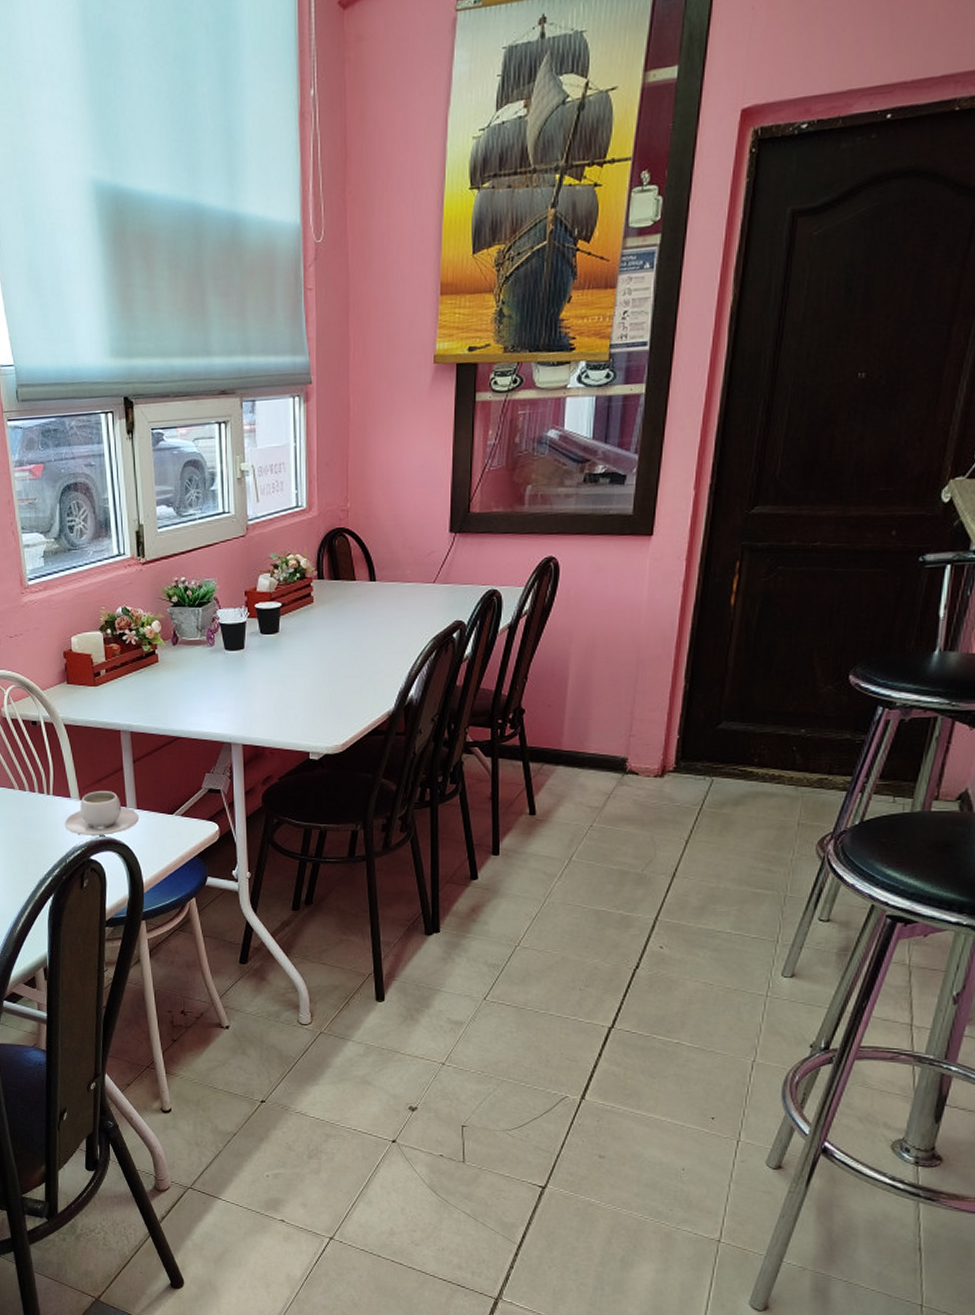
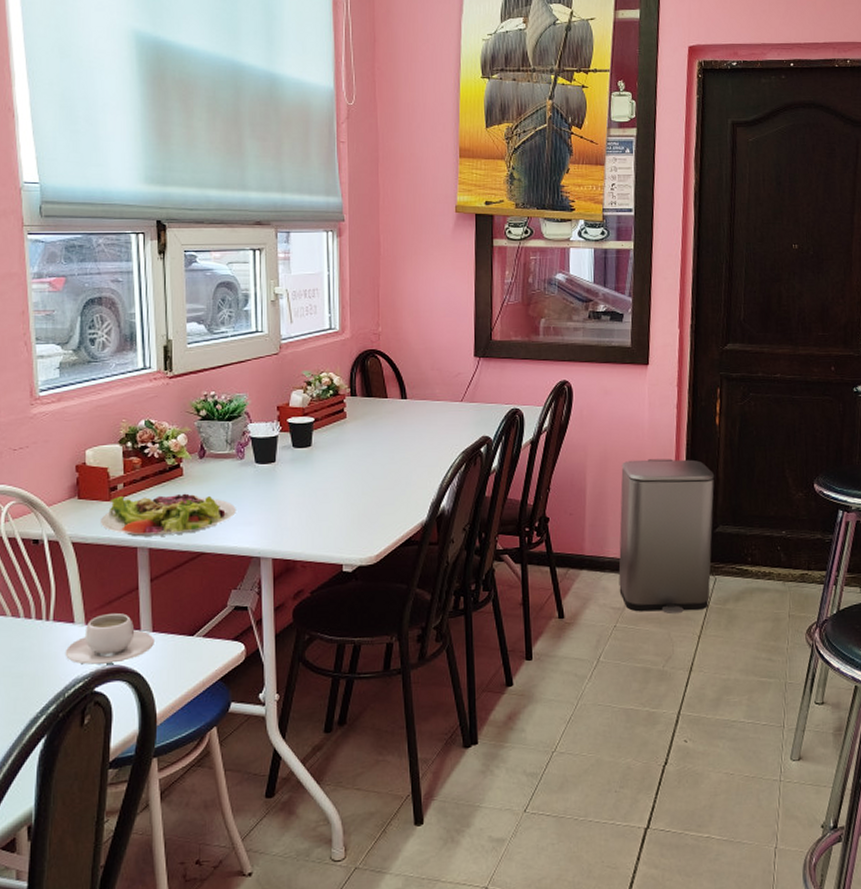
salad plate: none [88,679,208,721] -> present [101,493,236,537]
pedal bin: none [598,645,723,817] -> present [618,459,715,615]

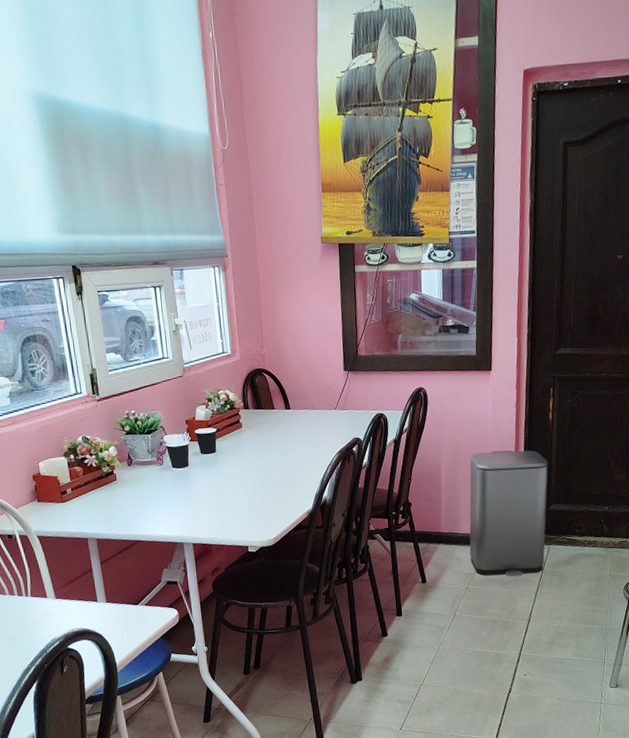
teacup: present [65,613,154,665] -> none [43,589,109,629]
salad plate: present [101,493,236,537] -> none [57,494,161,530]

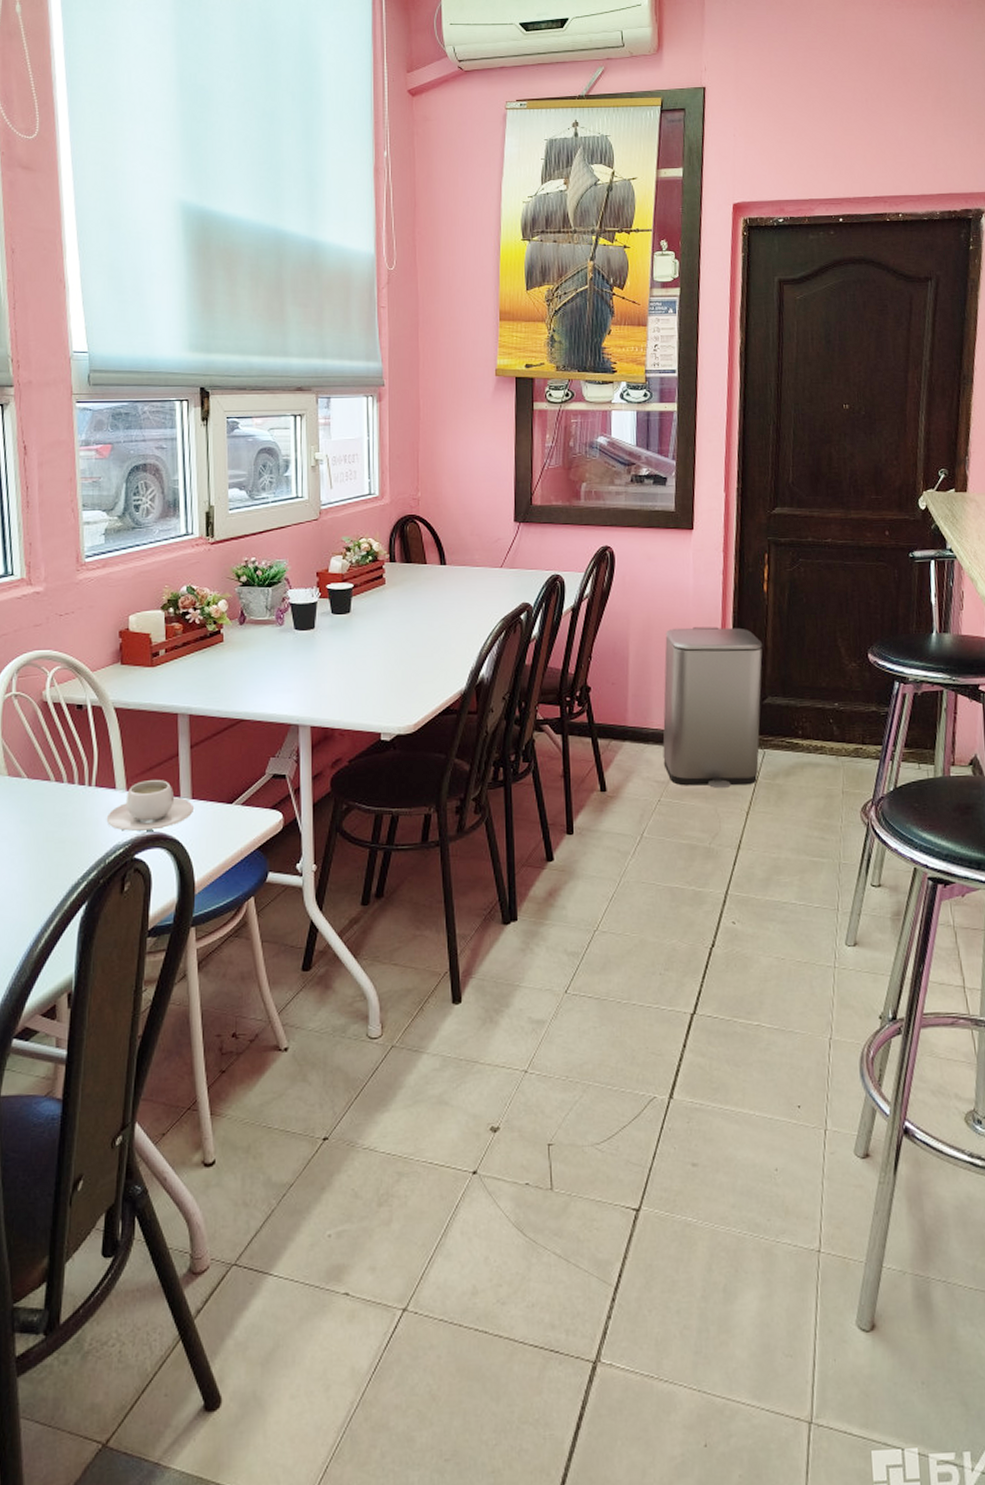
teacup: none [43,589,109,629] -> present [106,780,193,831]

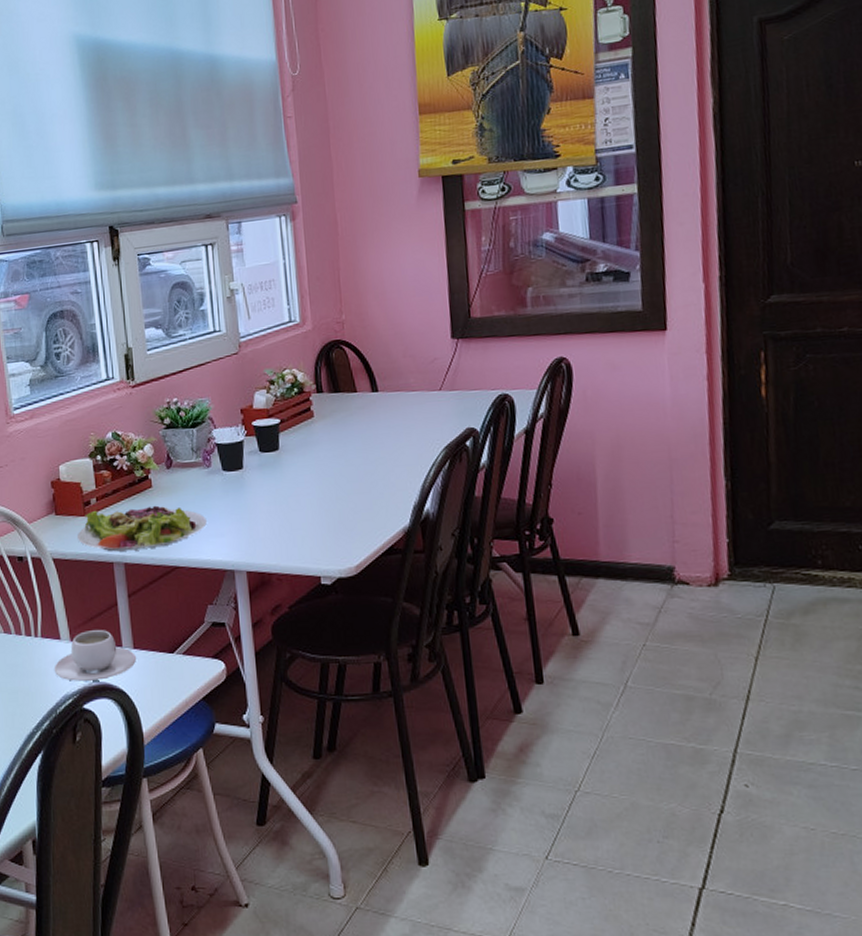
salad plate: none [143,659,275,703] -> present [78,505,207,552]
pedal bin: present [662,627,763,789] -> none [639,441,768,631]

